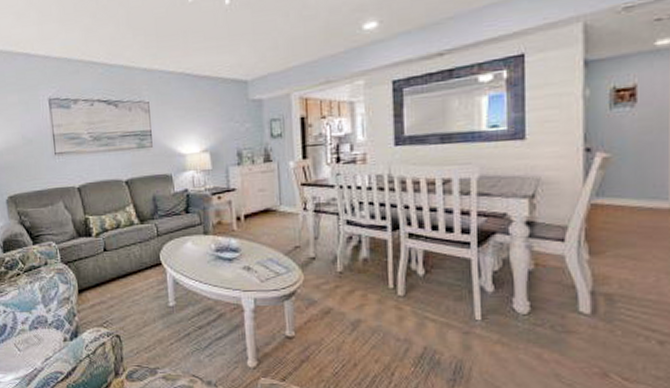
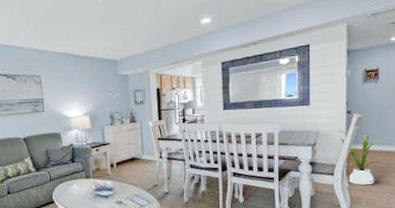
house plant: none [569,176,647,259] -> present [337,130,383,185]

